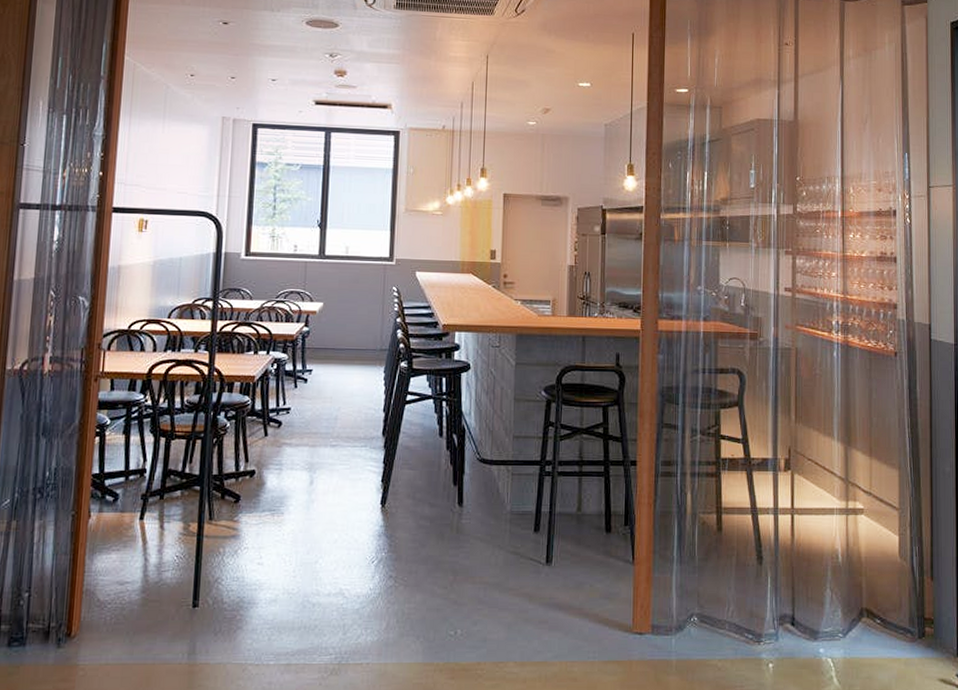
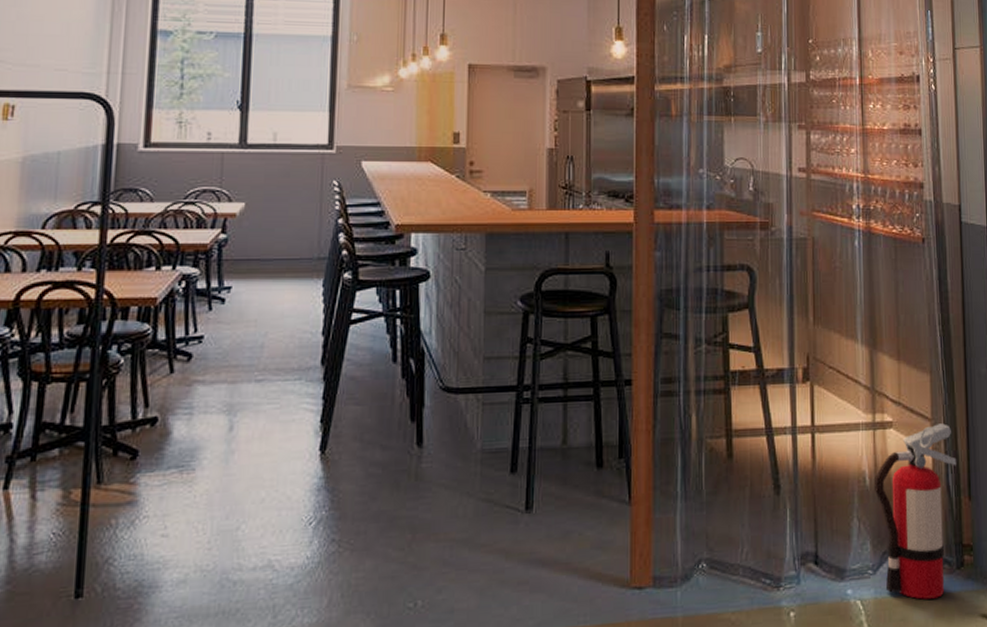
fire extinguisher: none [846,513,921,662] -> present [875,423,957,600]

